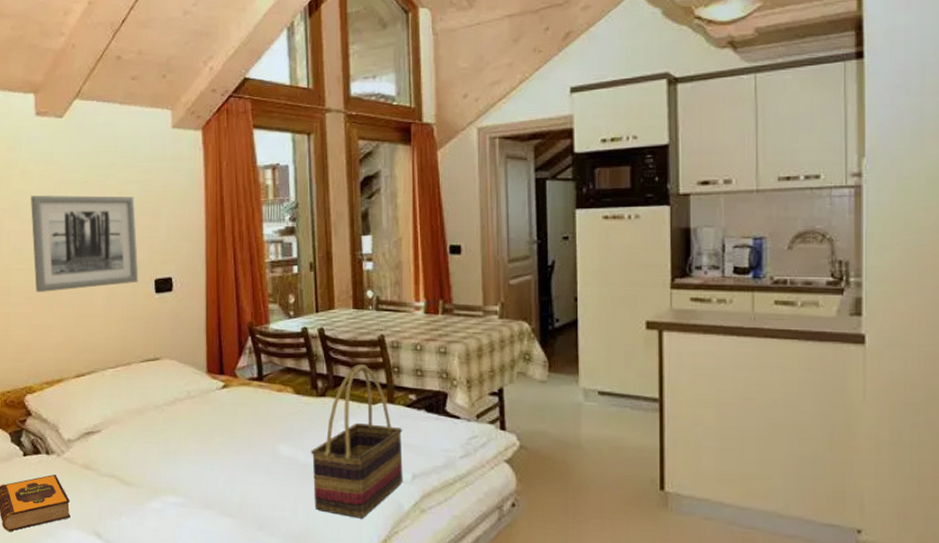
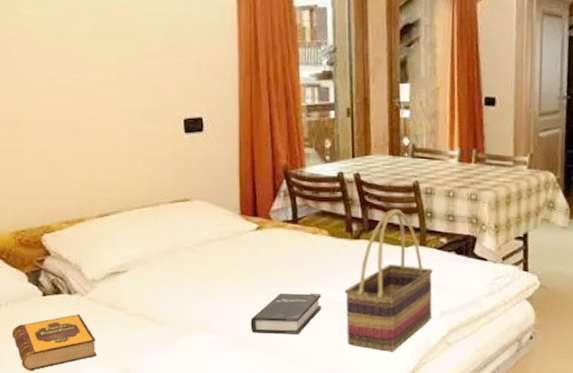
wall art: present [31,195,139,293] -> none [41,23,167,129]
hardback book: none [217,453,288,498] -> present [250,293,322,335]

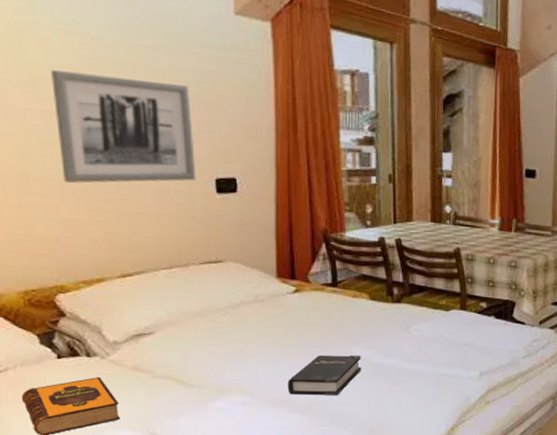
wall art: none [41,23,167,129] -> present [51,70,197,184]
woven basket: present [344,209,434,352] -> none [385,274,473,411]

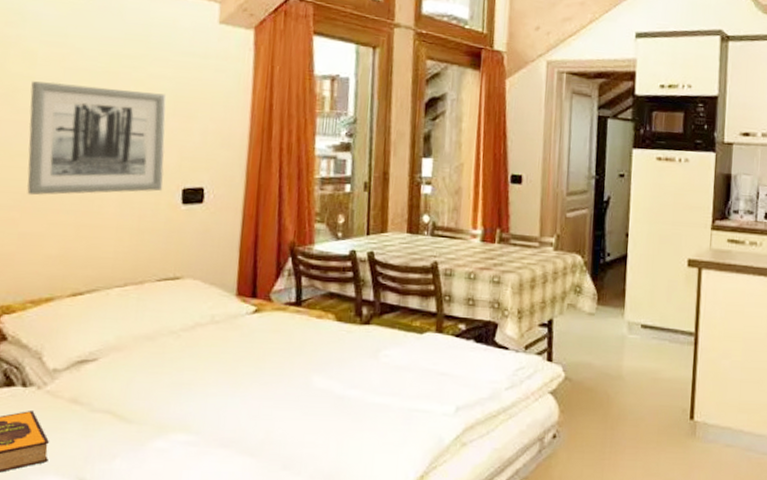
hardback book: present [287,355,362,395] -> none [237,385,322,434]

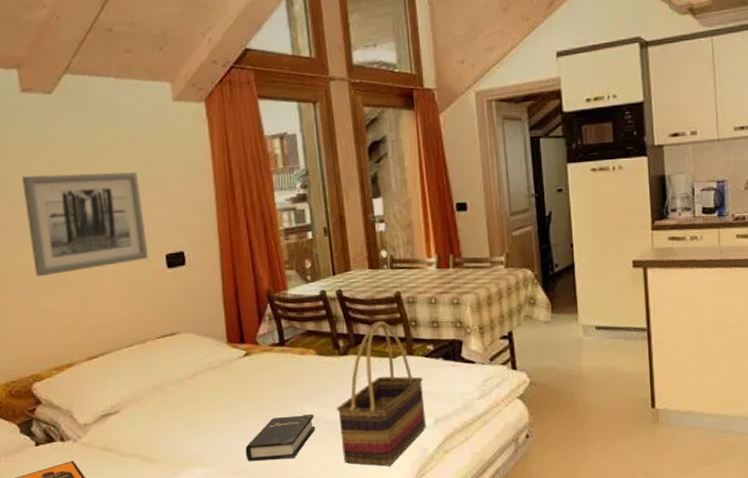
hardback book: none [237,385,322,434] -> present [245,413,316,461]
woven basket: none [348,291,450,454] -> present [337,321,426,466]

